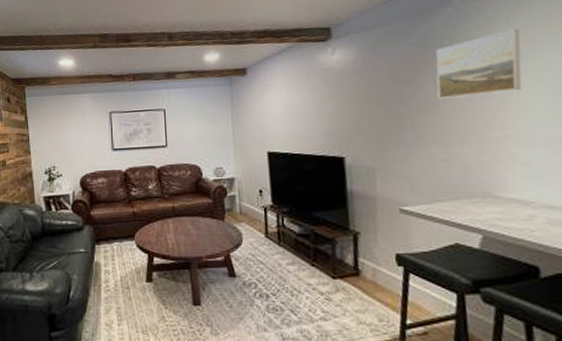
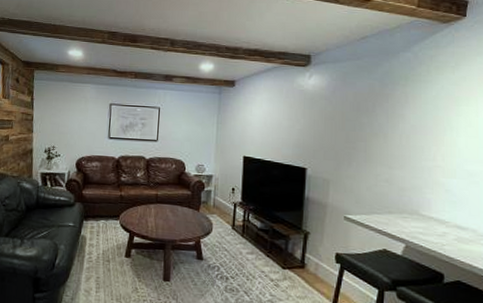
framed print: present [436,29,522,99] -> none [389,78,461,130]

